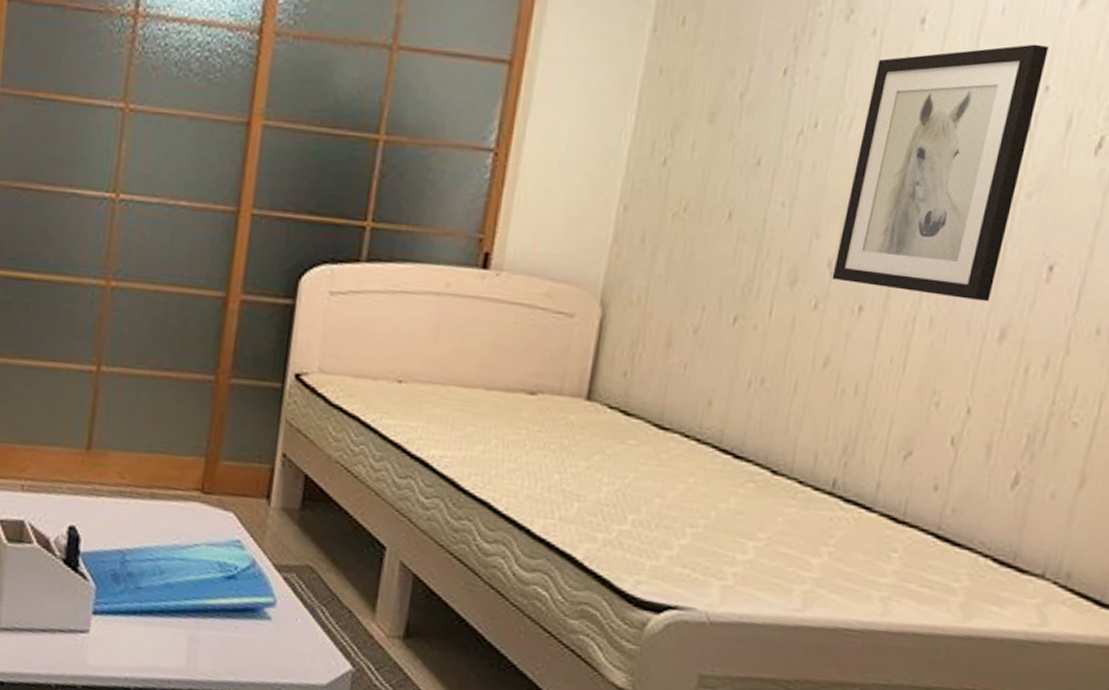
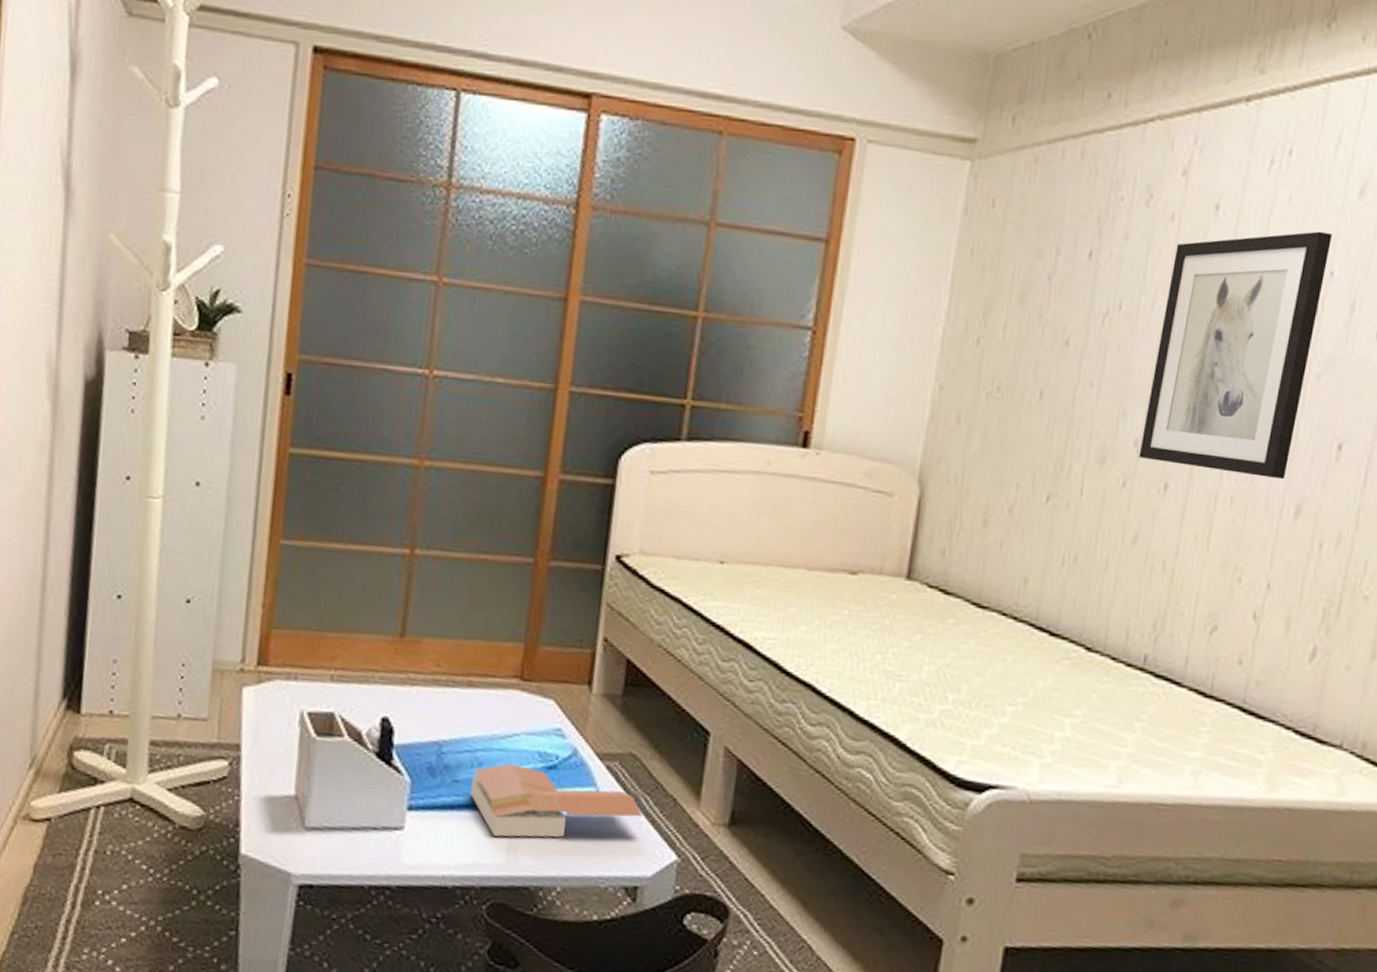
book: none [152,572,319,645] -> present [470,763,643,838]

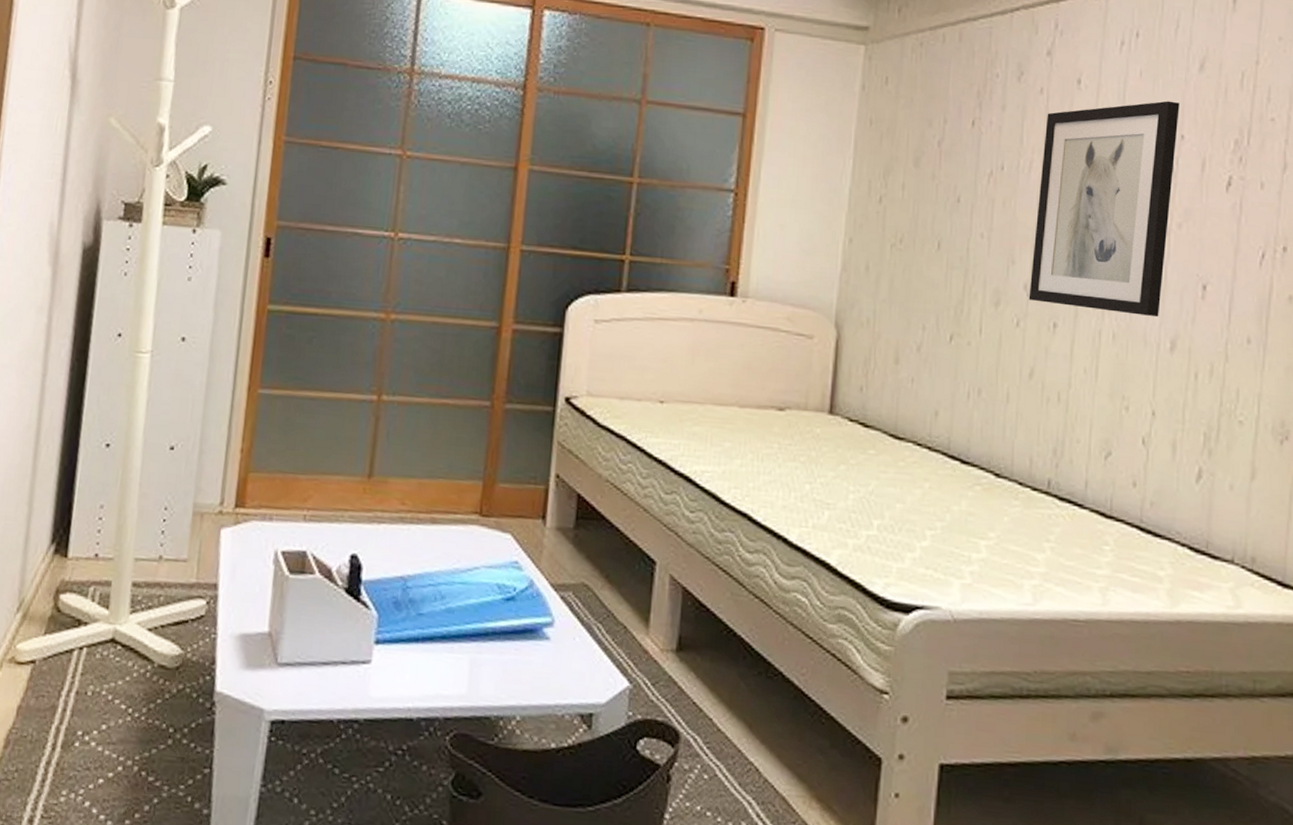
book: present [470,763,643,838] -> none [434,596,596,668]

